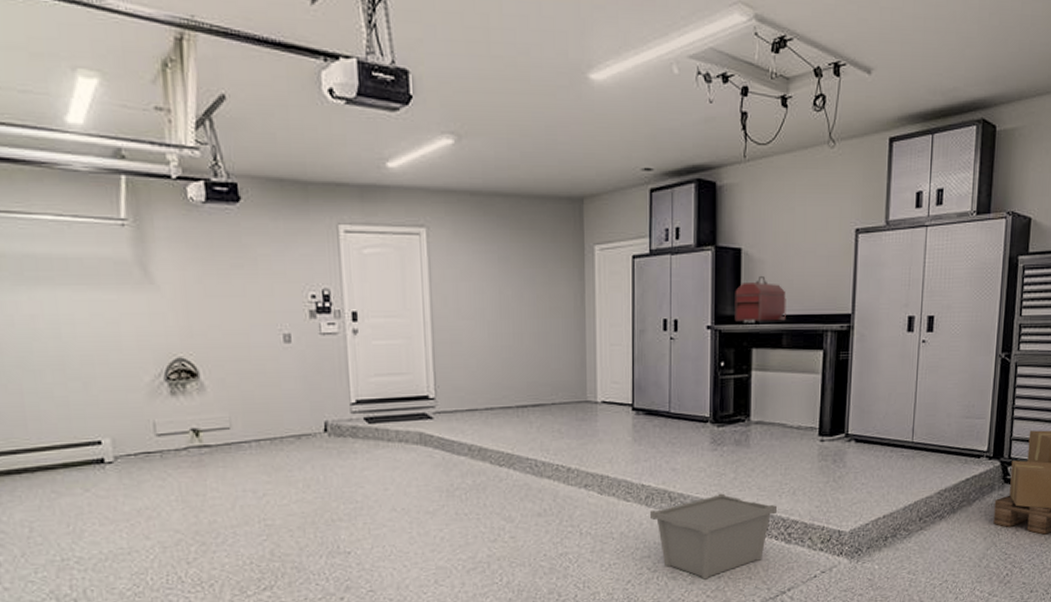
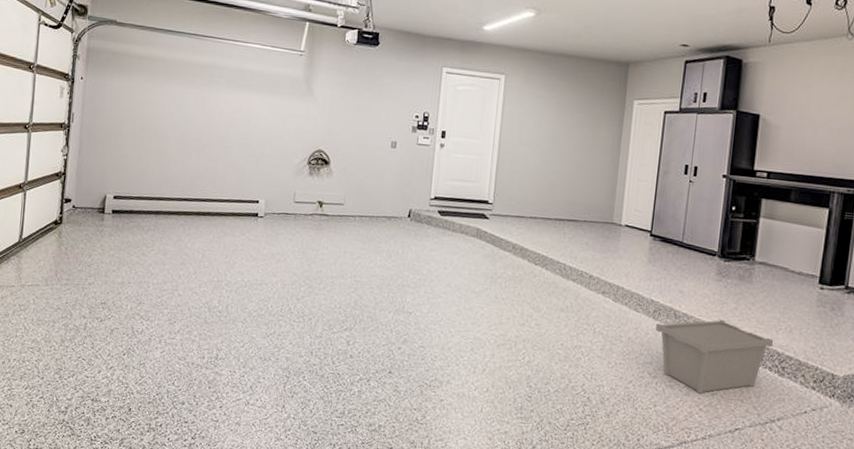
toolbox: present [734,275,786,322] -> none [748,138,797,179]

